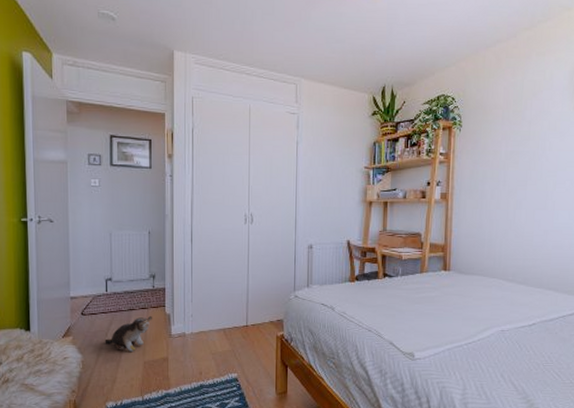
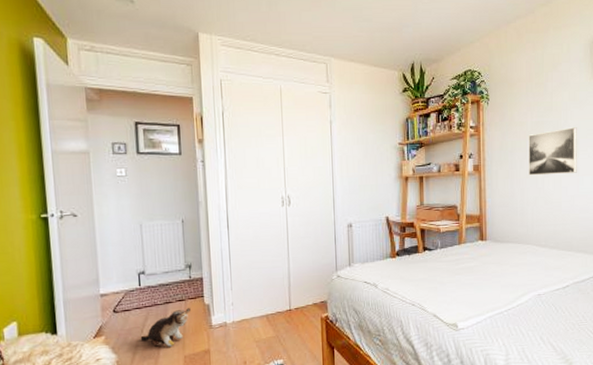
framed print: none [499,159,556,208] -> present [528,127,577,176]

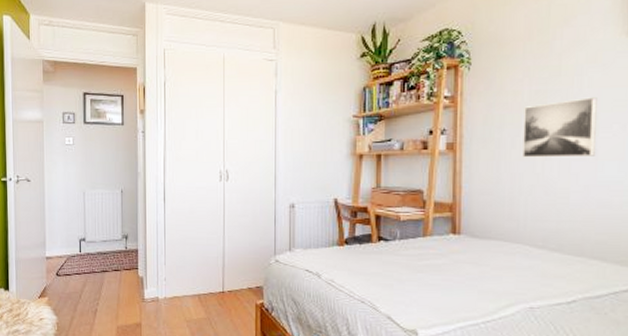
plush toy: present [140,307,191,347] -> none [78,278,125,315]

